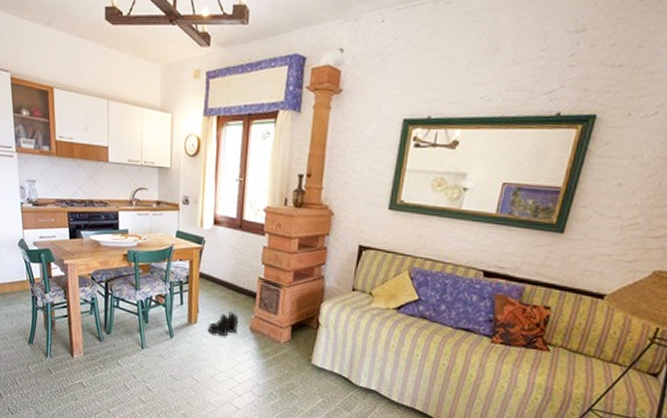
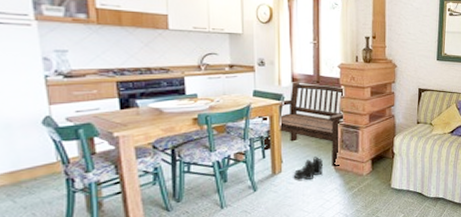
bench: none [181,225,270,328] -> present [261,82,346,168]

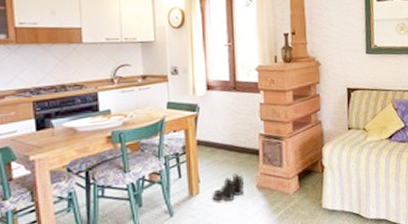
bench: present [261,82,346,168] -> none [176,89,267,186]

